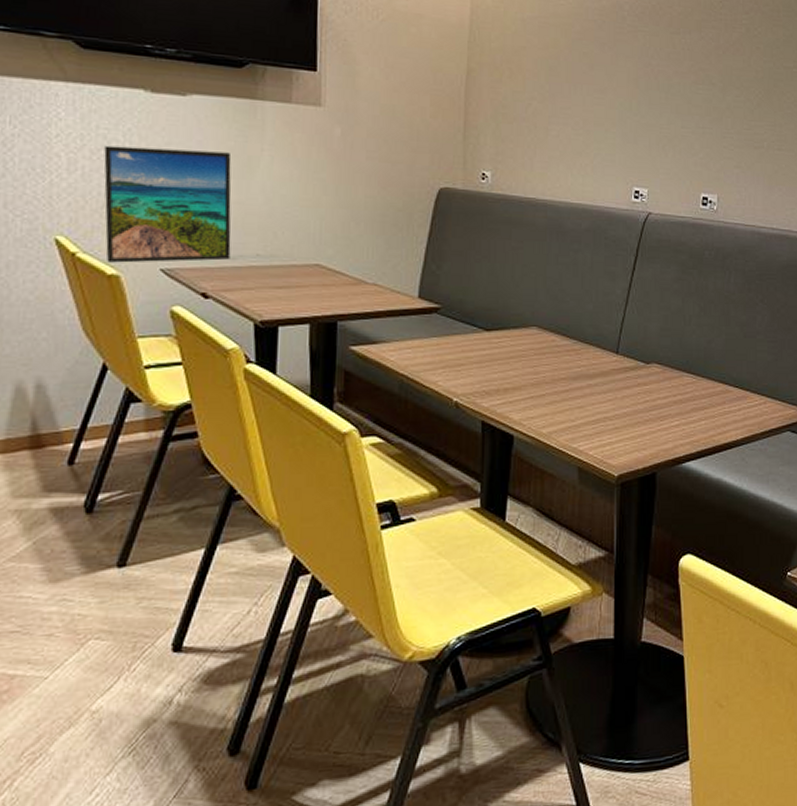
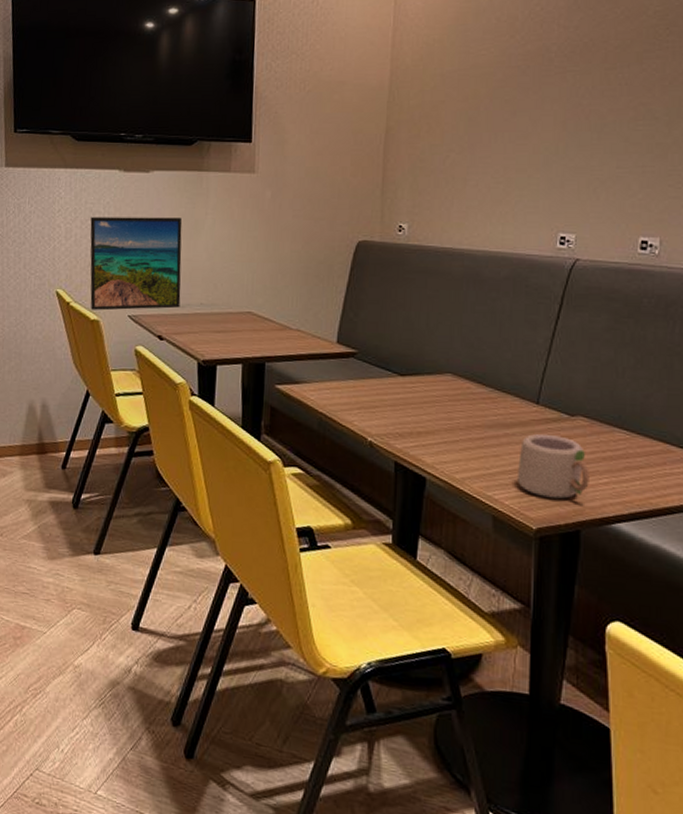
mug: none [601,382,663,444] -> present [518,433,589,499]

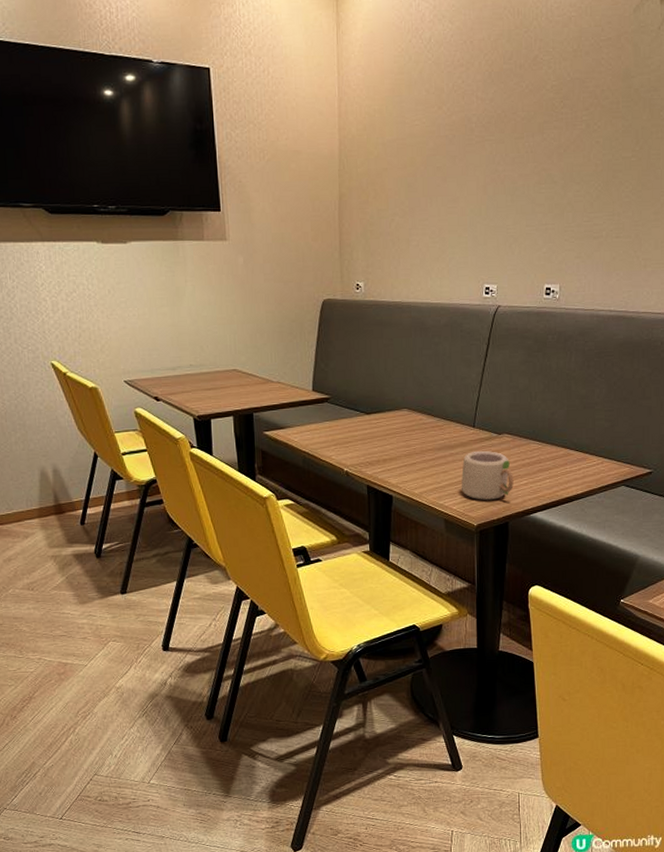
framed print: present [90,217,183,311] -> none [75,286,172,378]

